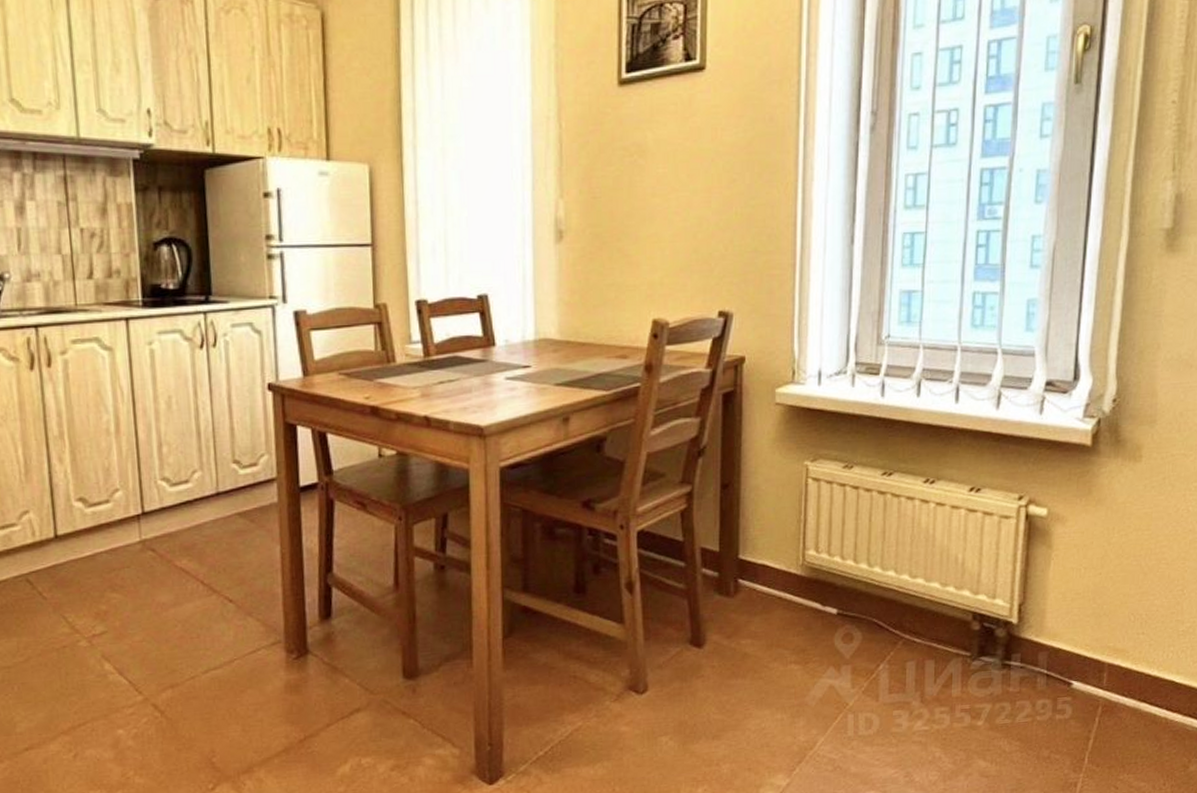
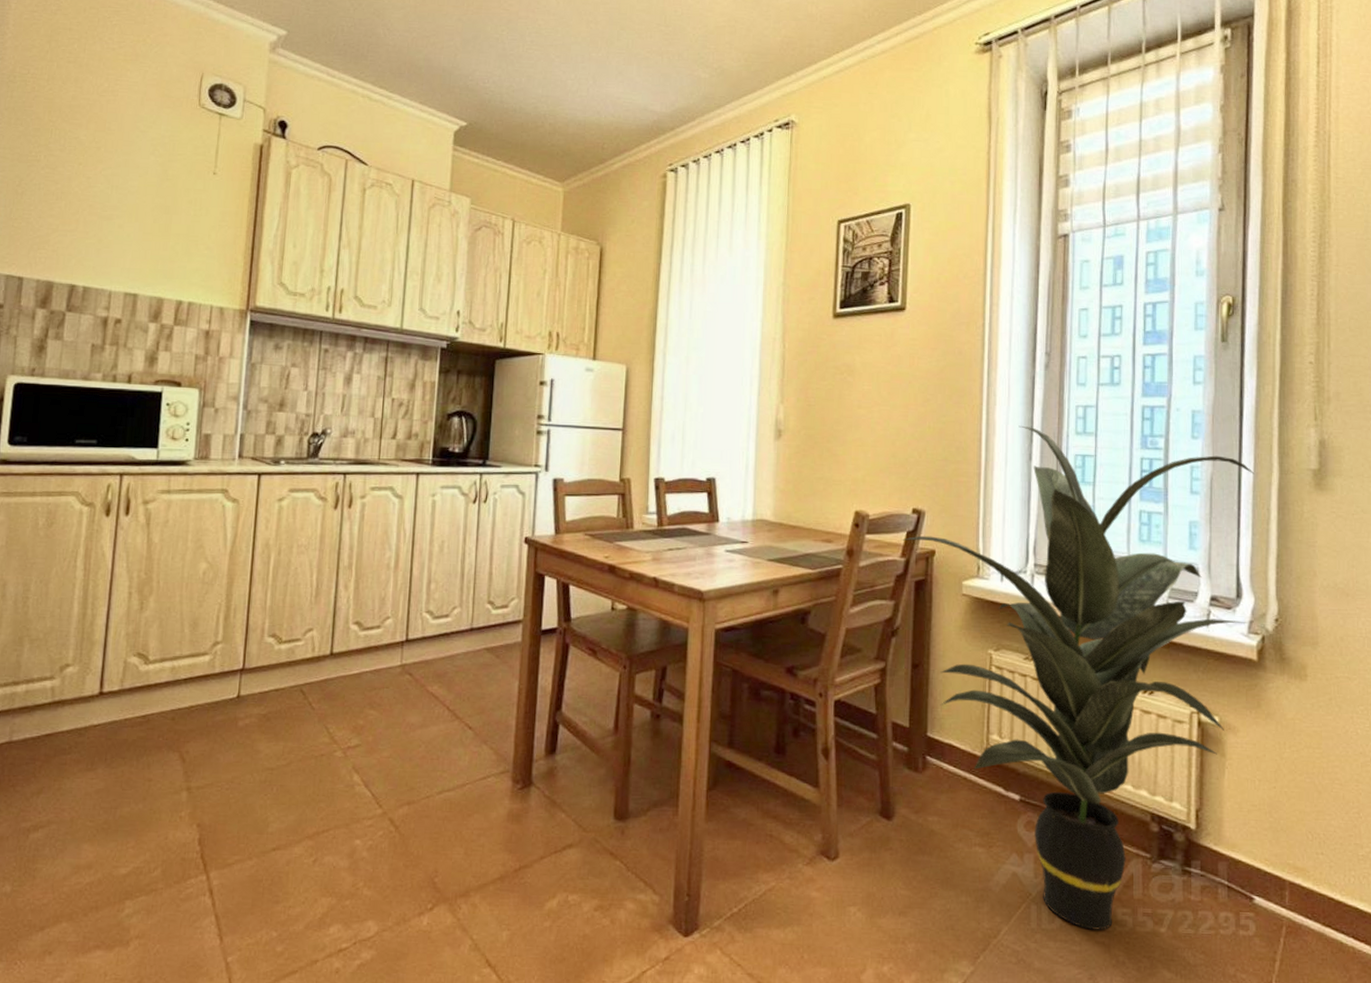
indoor plant: none [707,203,1102,731] -> present [902,425,1255,930]

